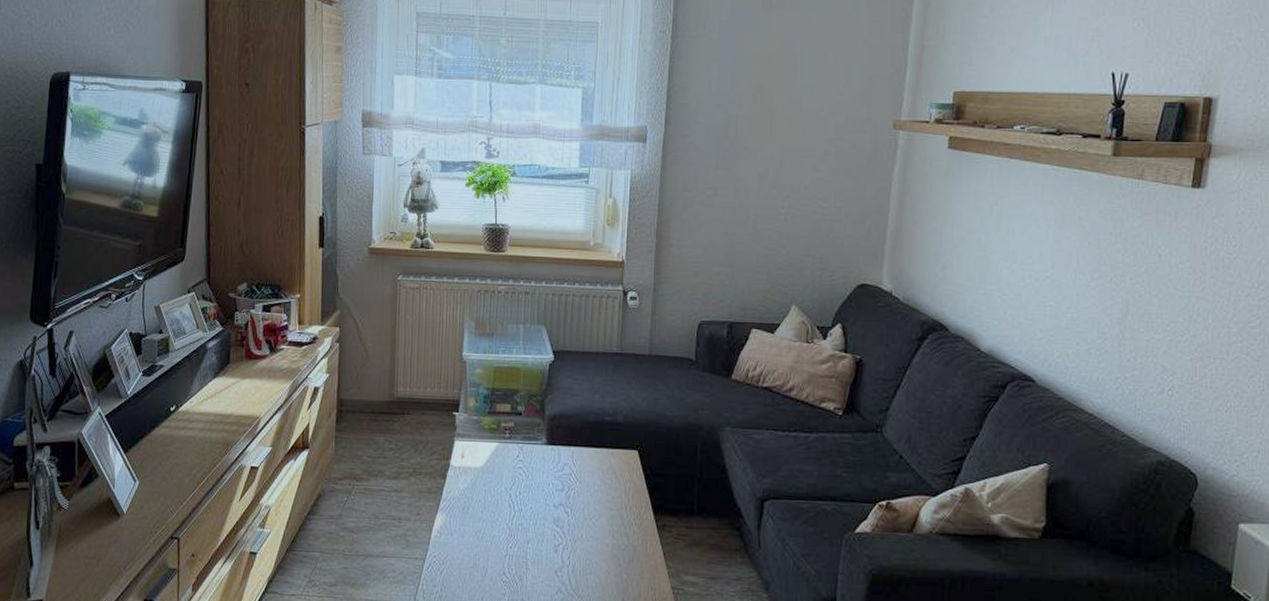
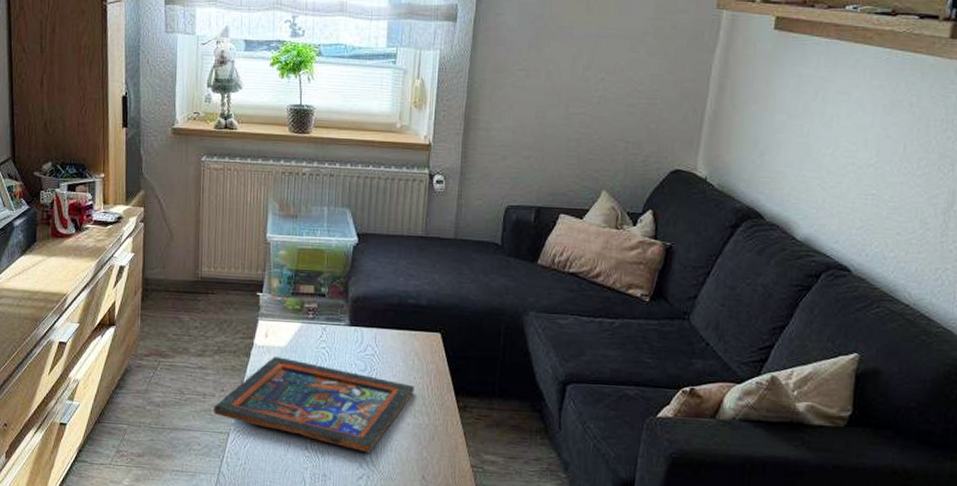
religious icon: none [409,478,612,577] -> present [213,357,414,453]

